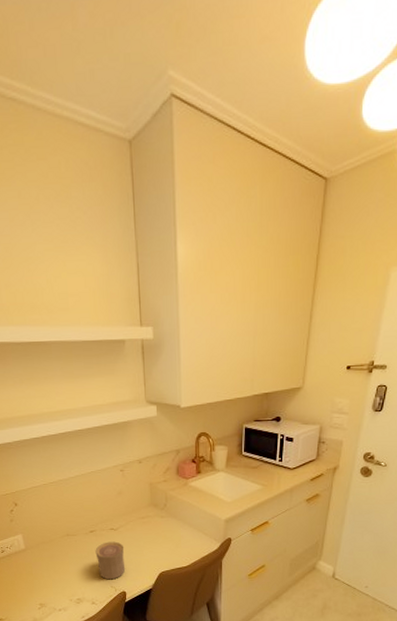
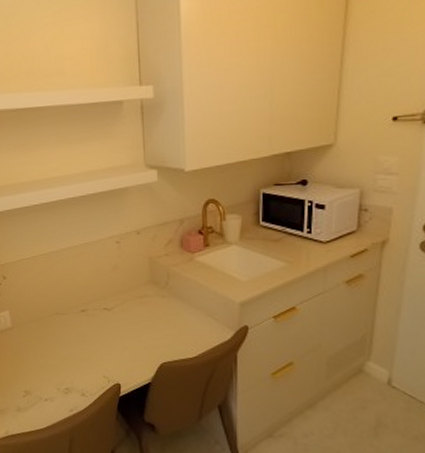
cup: present [95,541,126,580] -> none [86,323,121,368]

